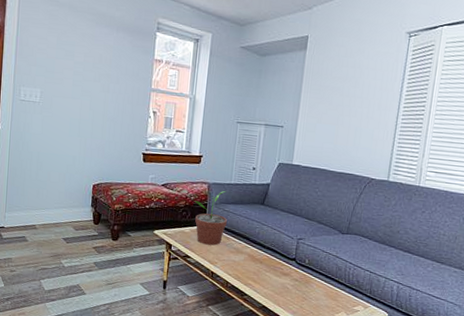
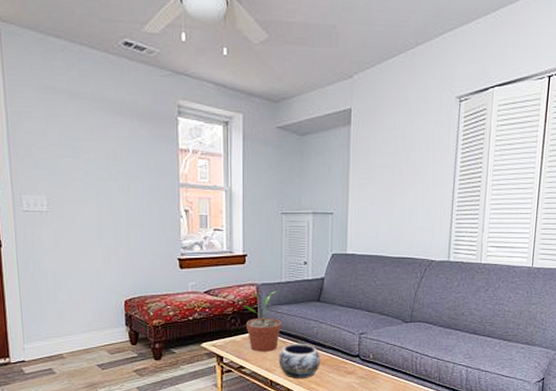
decorative bowl: none [221,240,259,275] -> present [279,343,320,379]

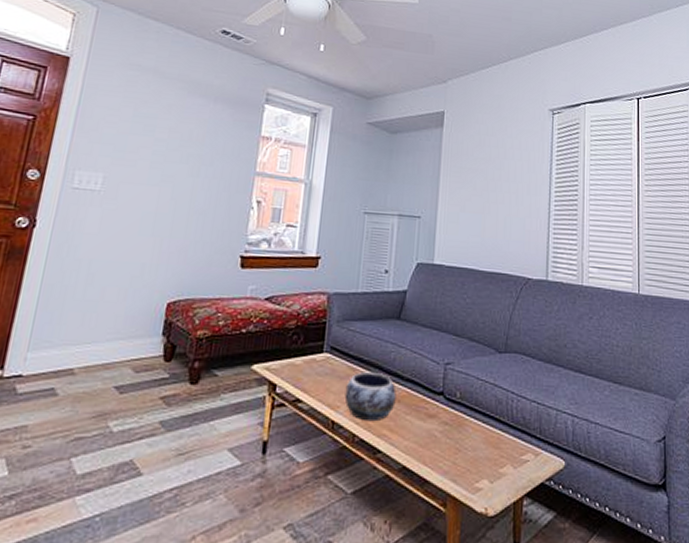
potted plant: present [242,291,281,352] -> none [308,303,353,381]

